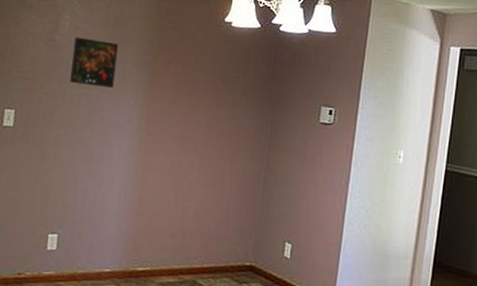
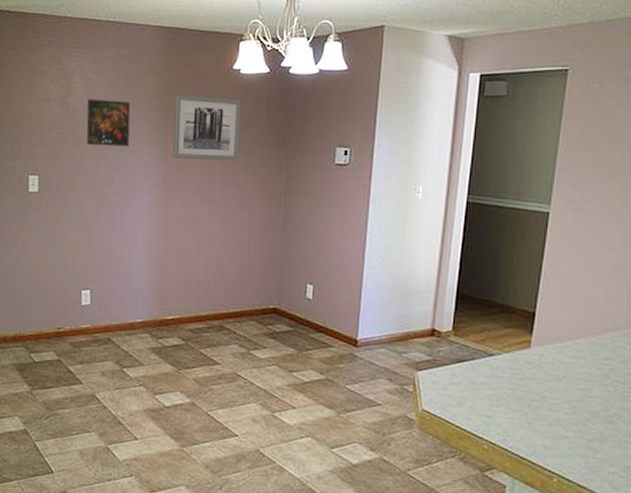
wall art: none [157,41,231,112] -> present [172,95,242,161]

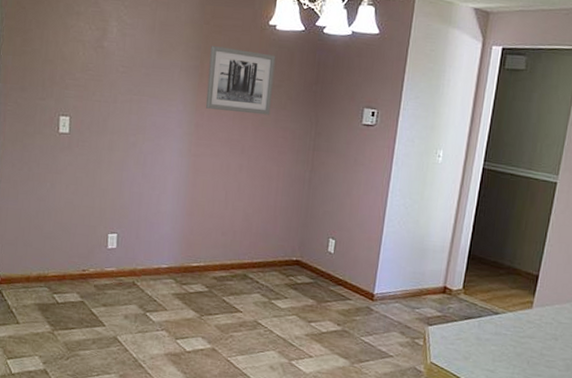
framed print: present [86,99,131,146] -> none [120,43,166,94]

